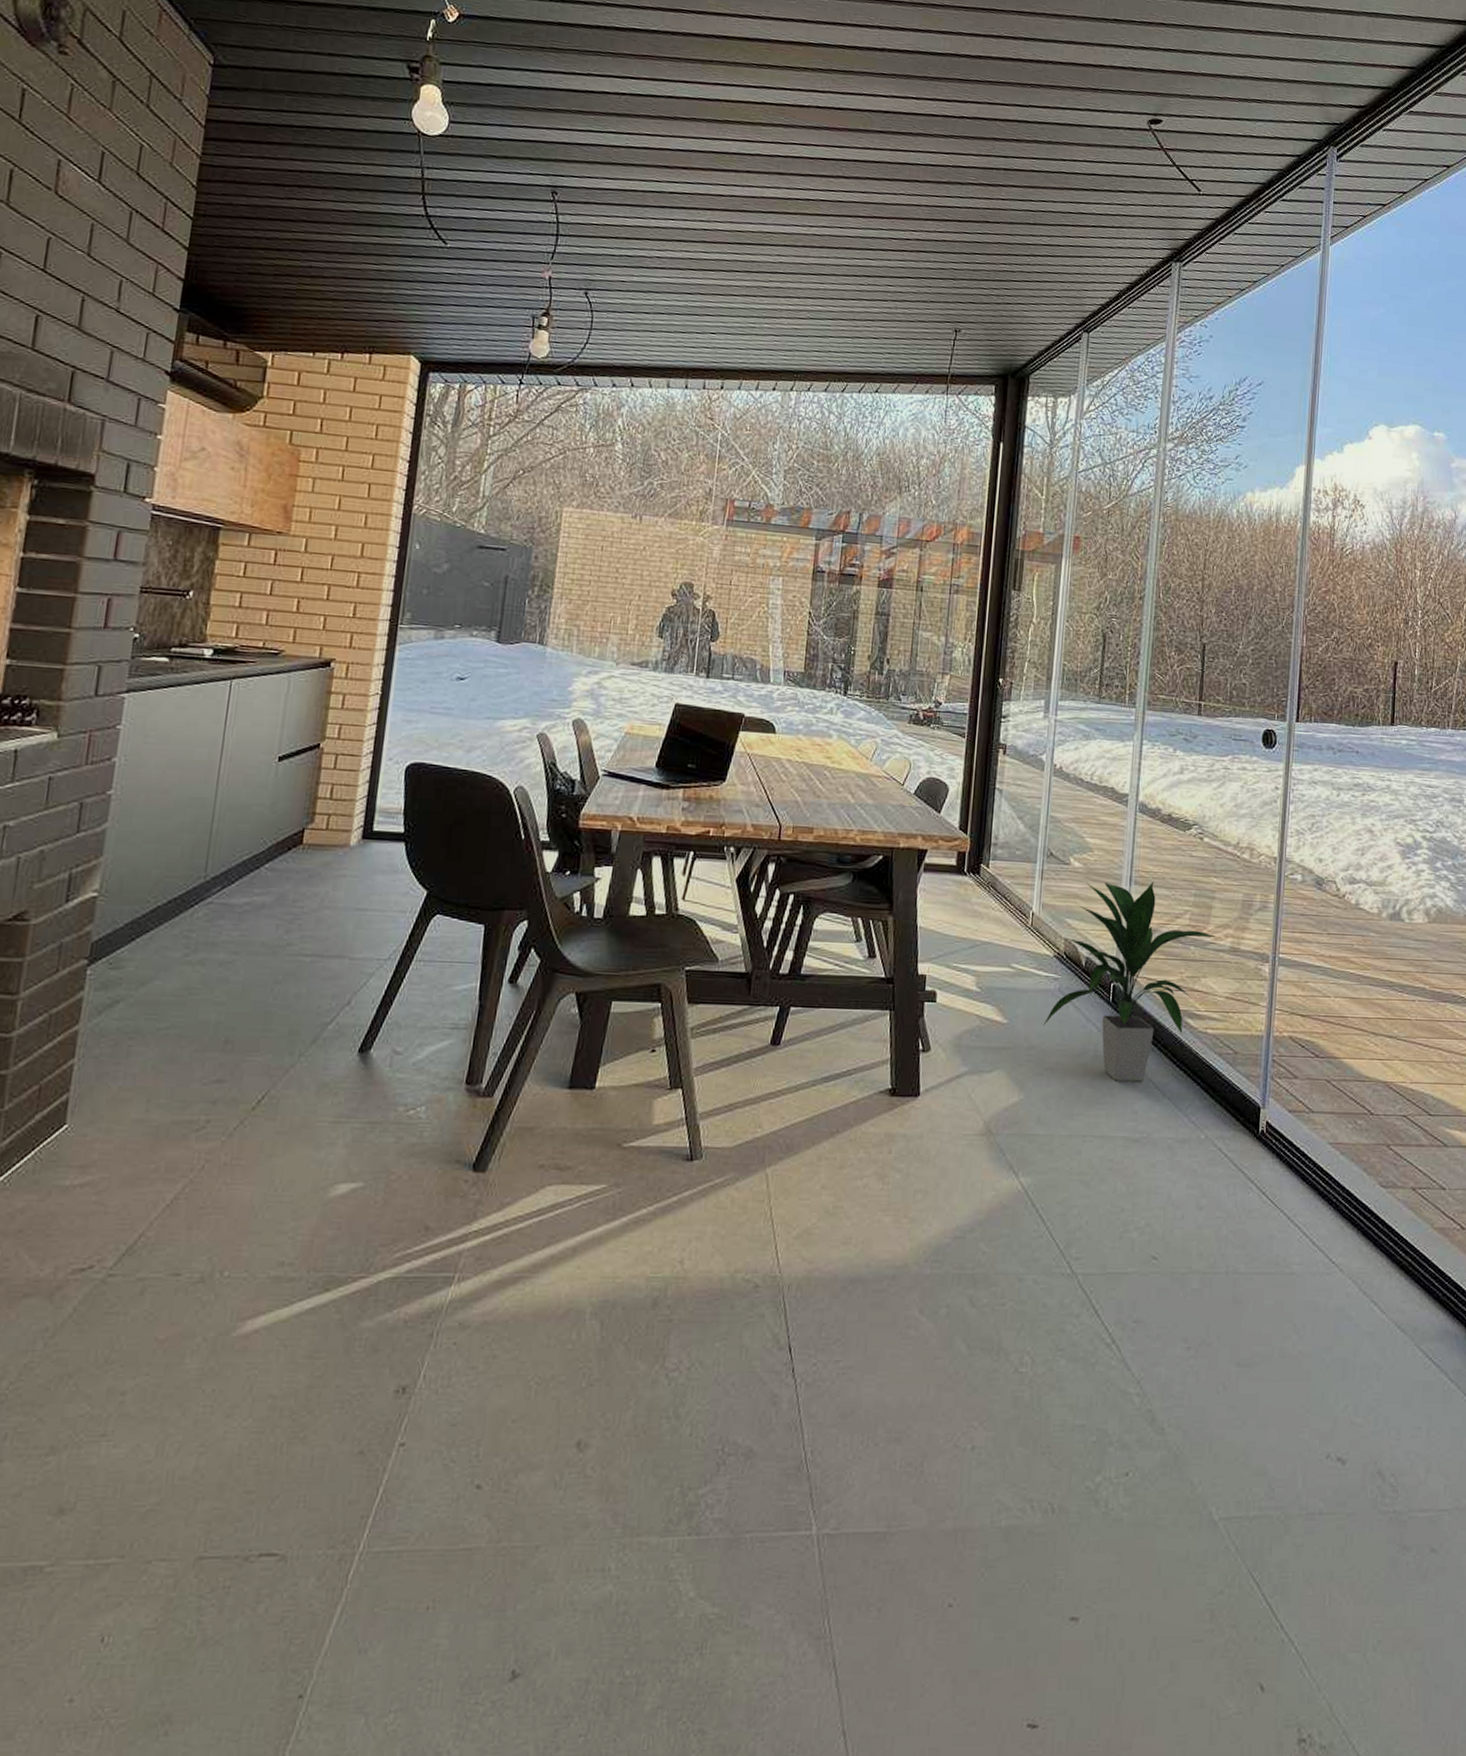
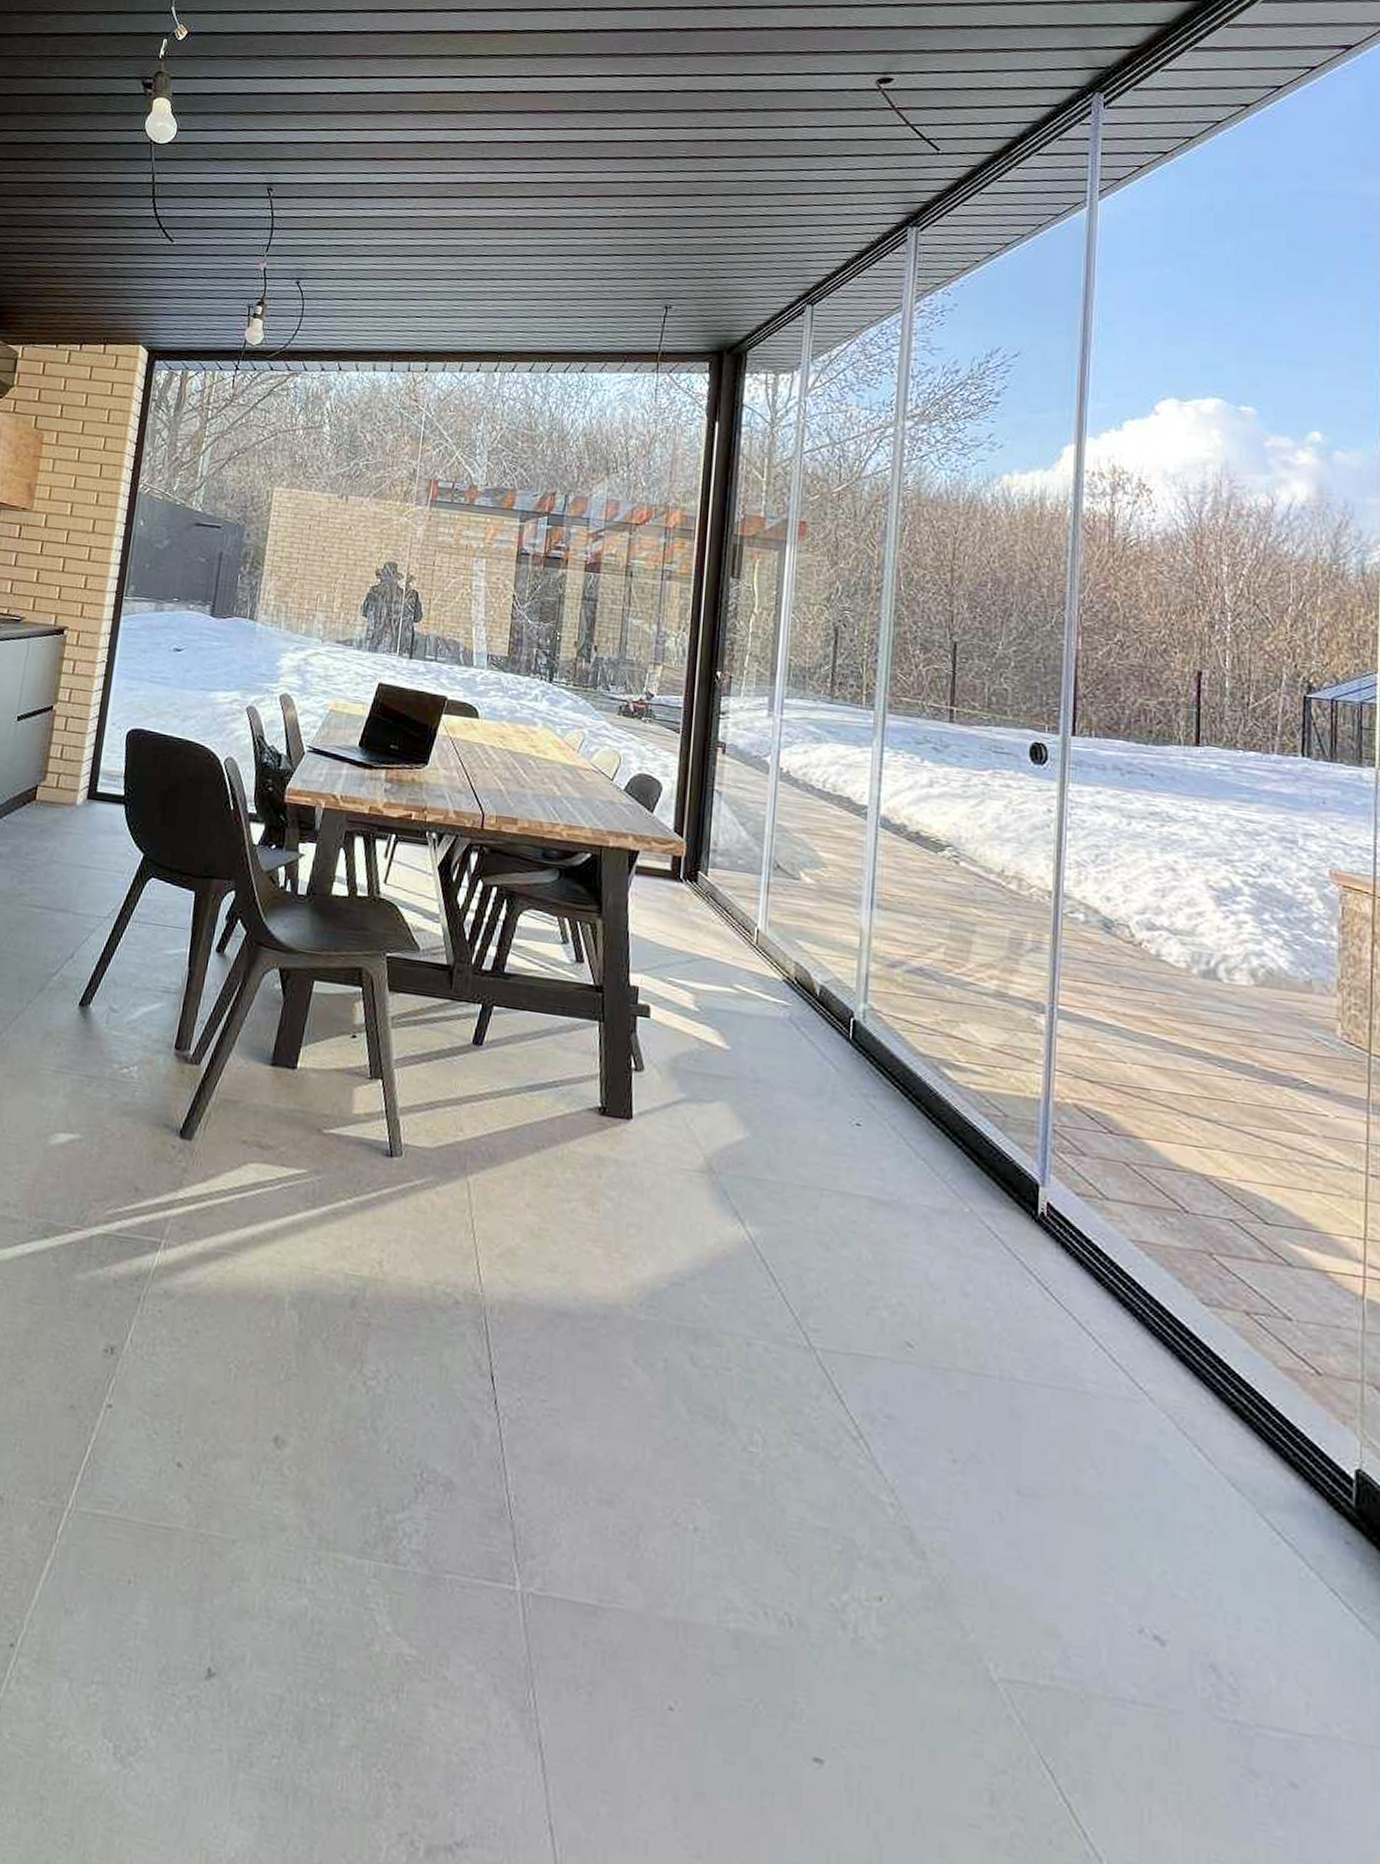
indoor plant: present [1043,881,1217,1082] -> none [771,902,979,1136]

